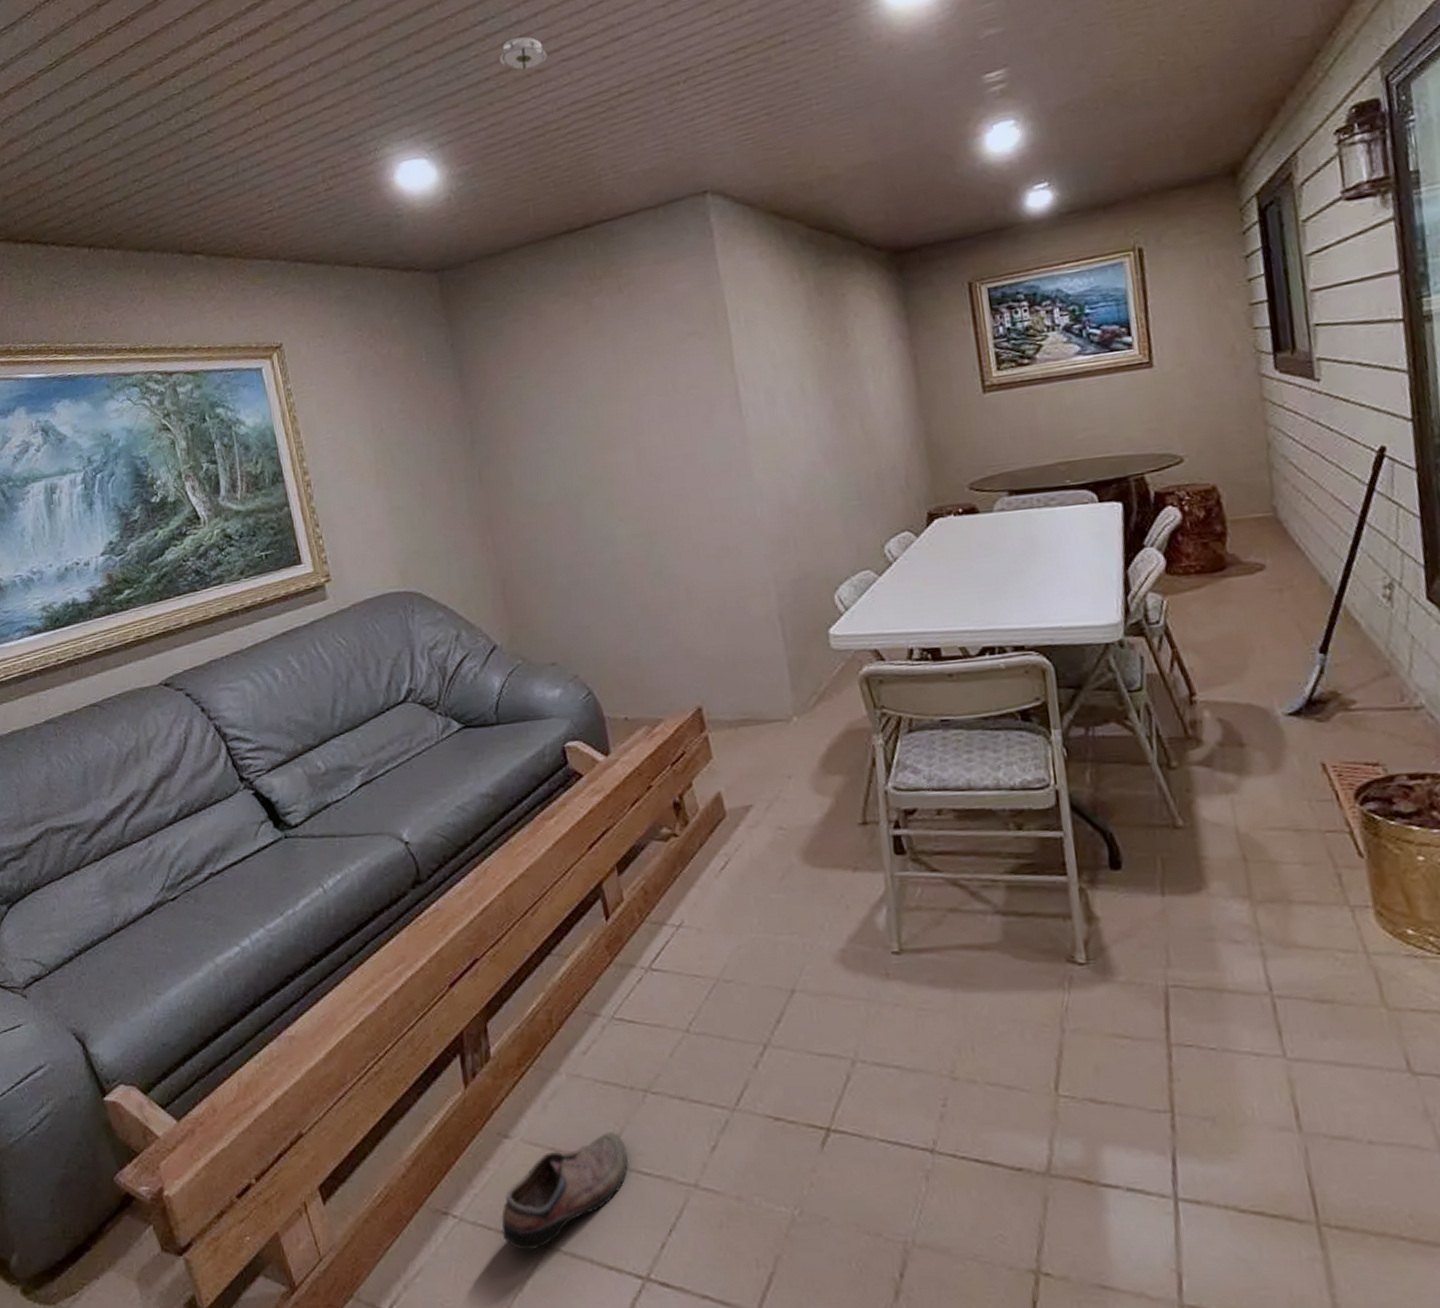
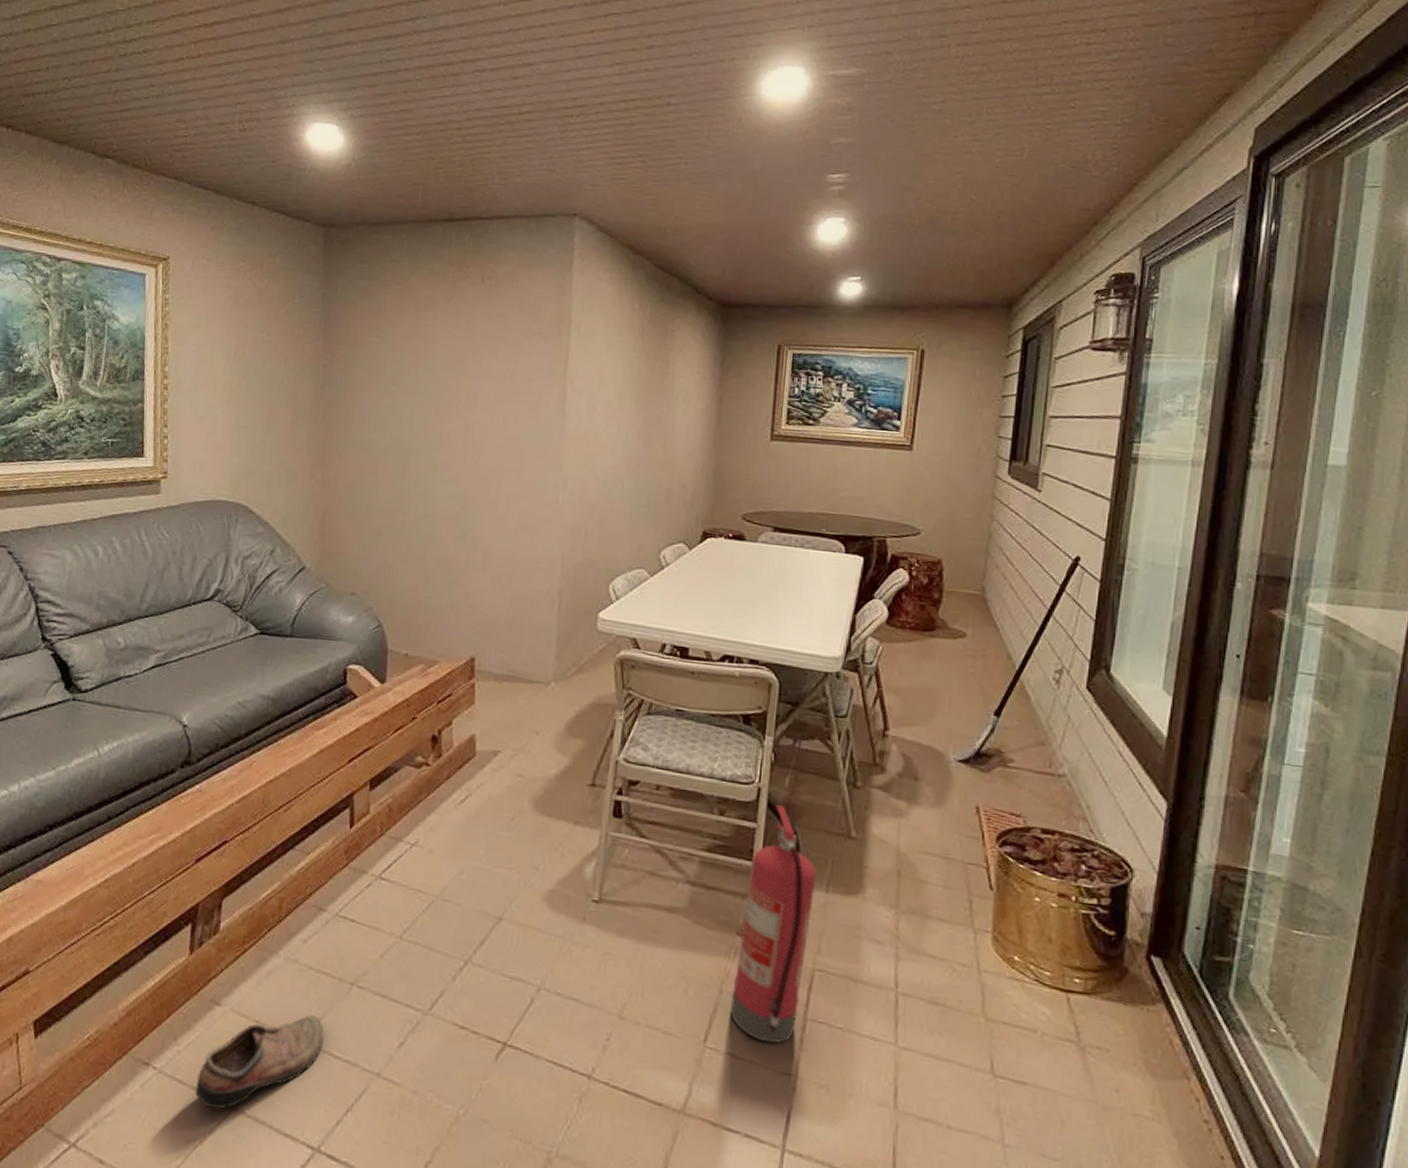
smoke detector: present [499,36,548,72] -> none [418,40,464,70]
fire extinguisher: none [1066,806,1159,1080] -> present [730,805,817,1044]

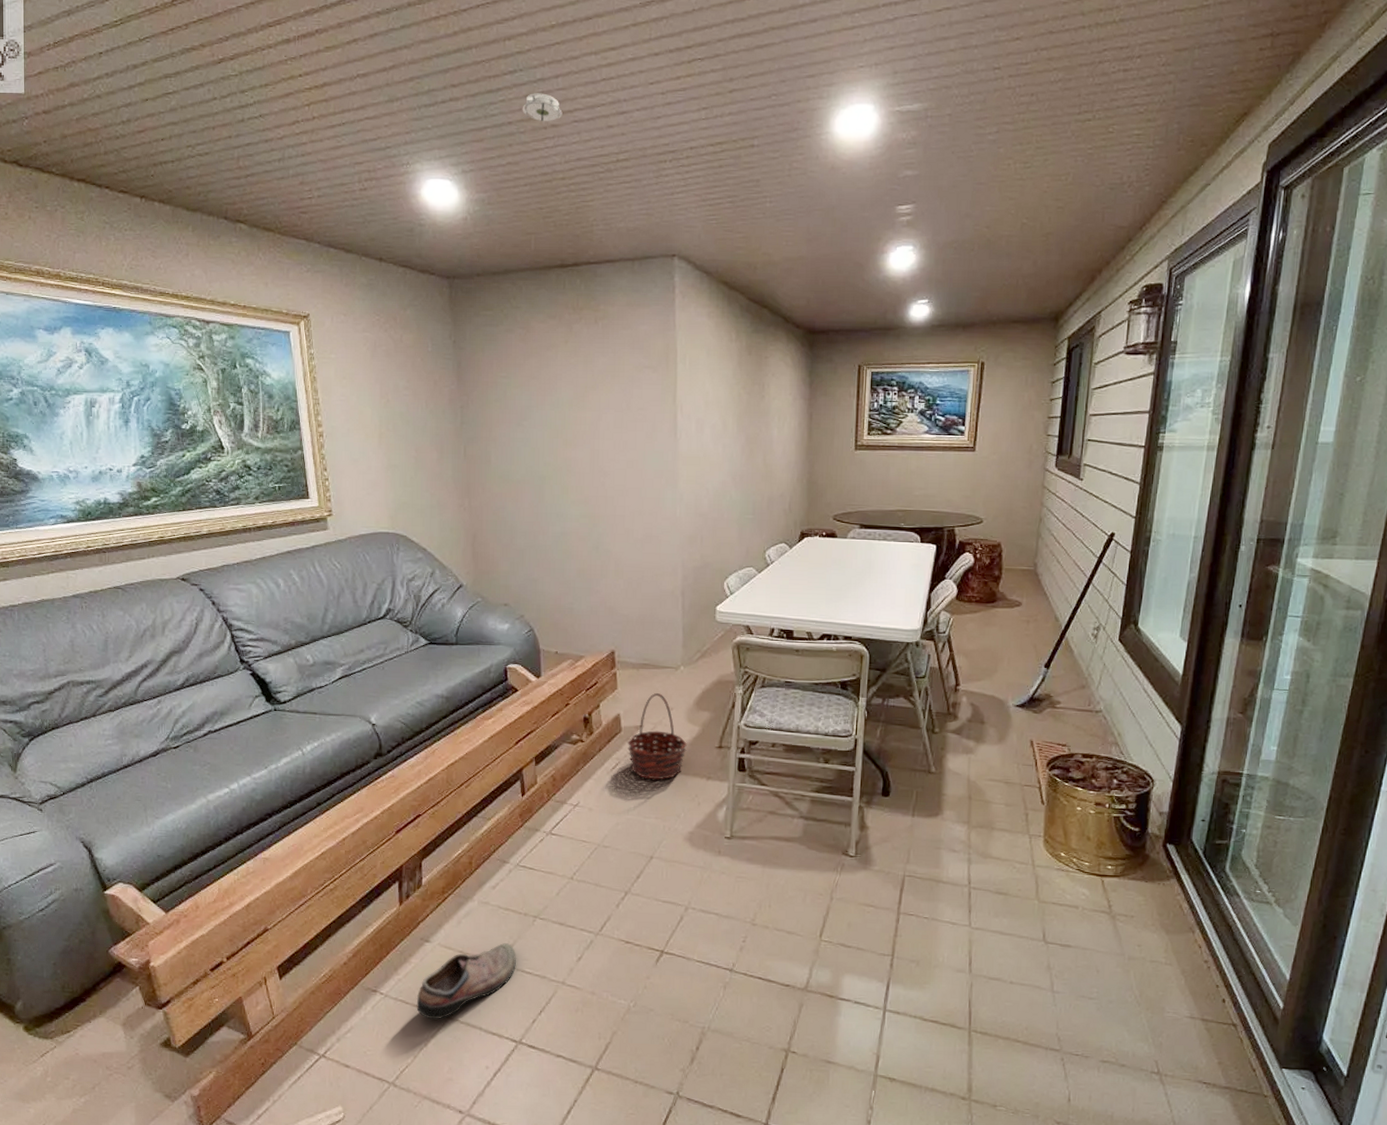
smoke detector: none [418,40,464,70] -> present [520,93,563,122]
basket: none [481,712,553,821] -> present [627,693,687,780]
fire extinguisher: present [730,805,817,1044] -> none [840,752,905,934]

